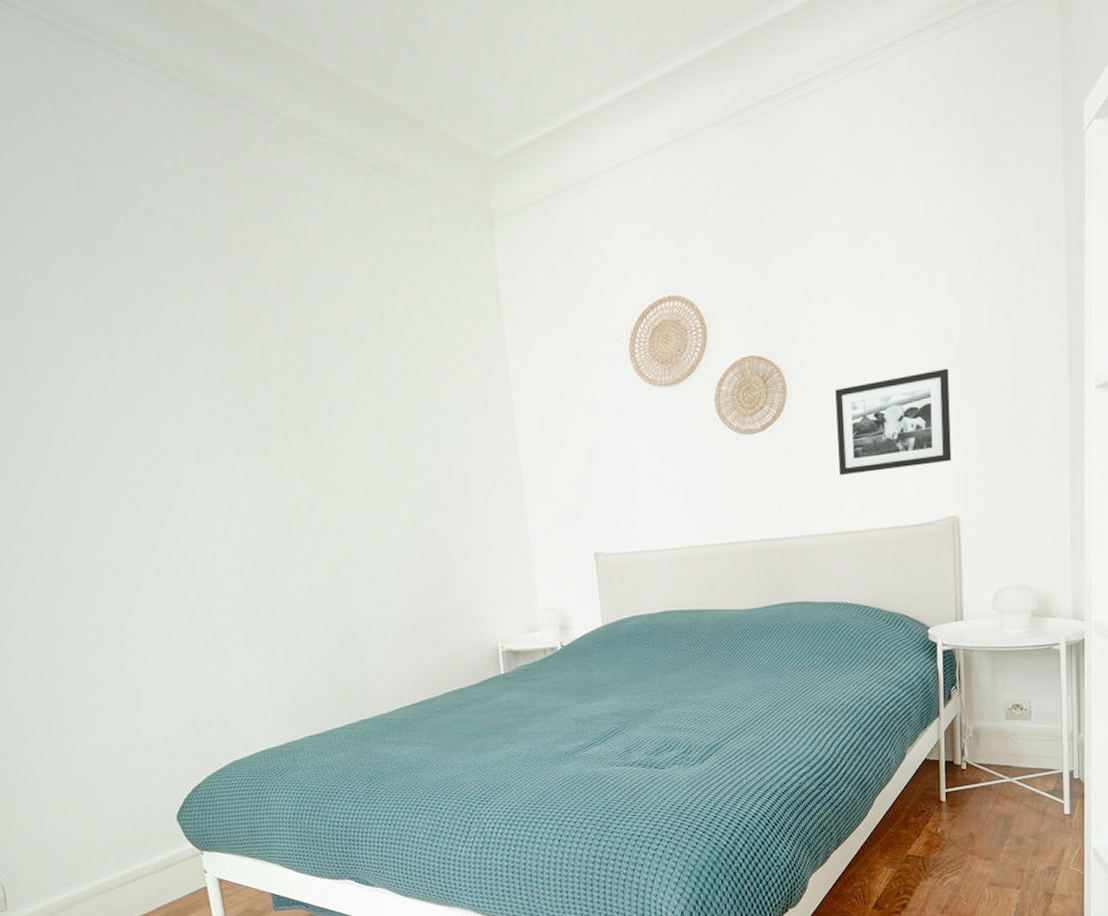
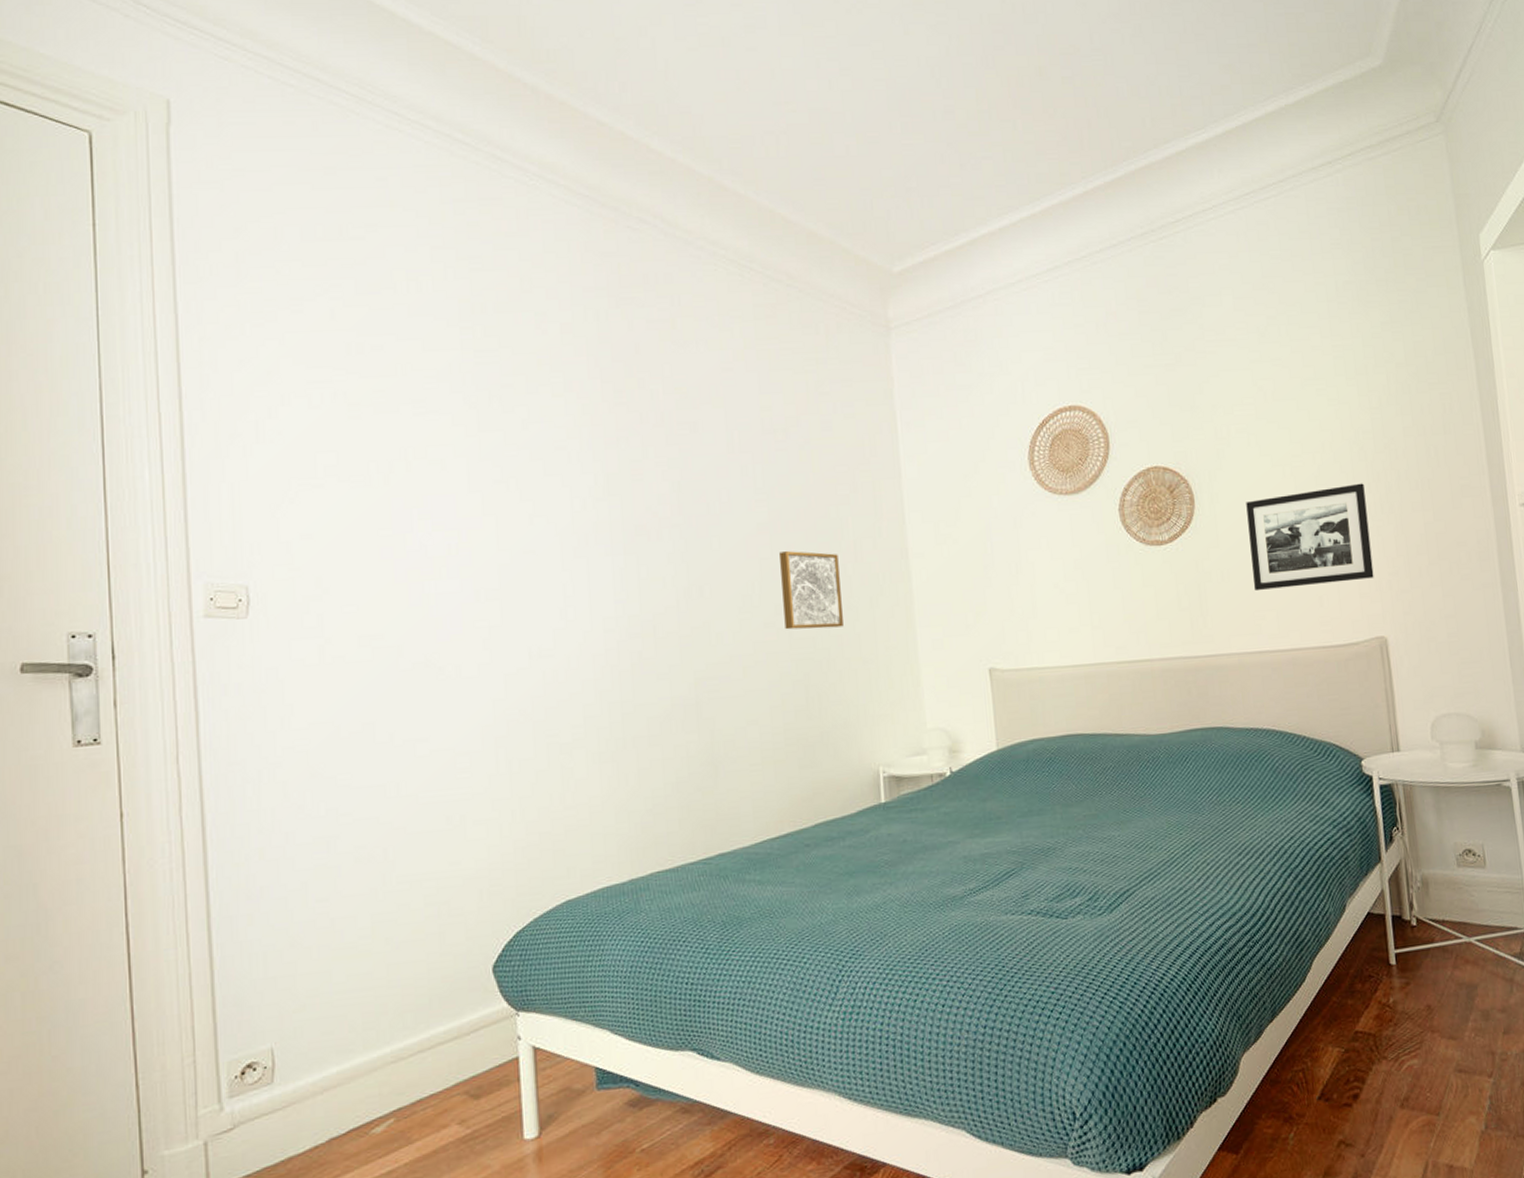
wall art: none [398,446,461,521] -> present [779,551,843,630]

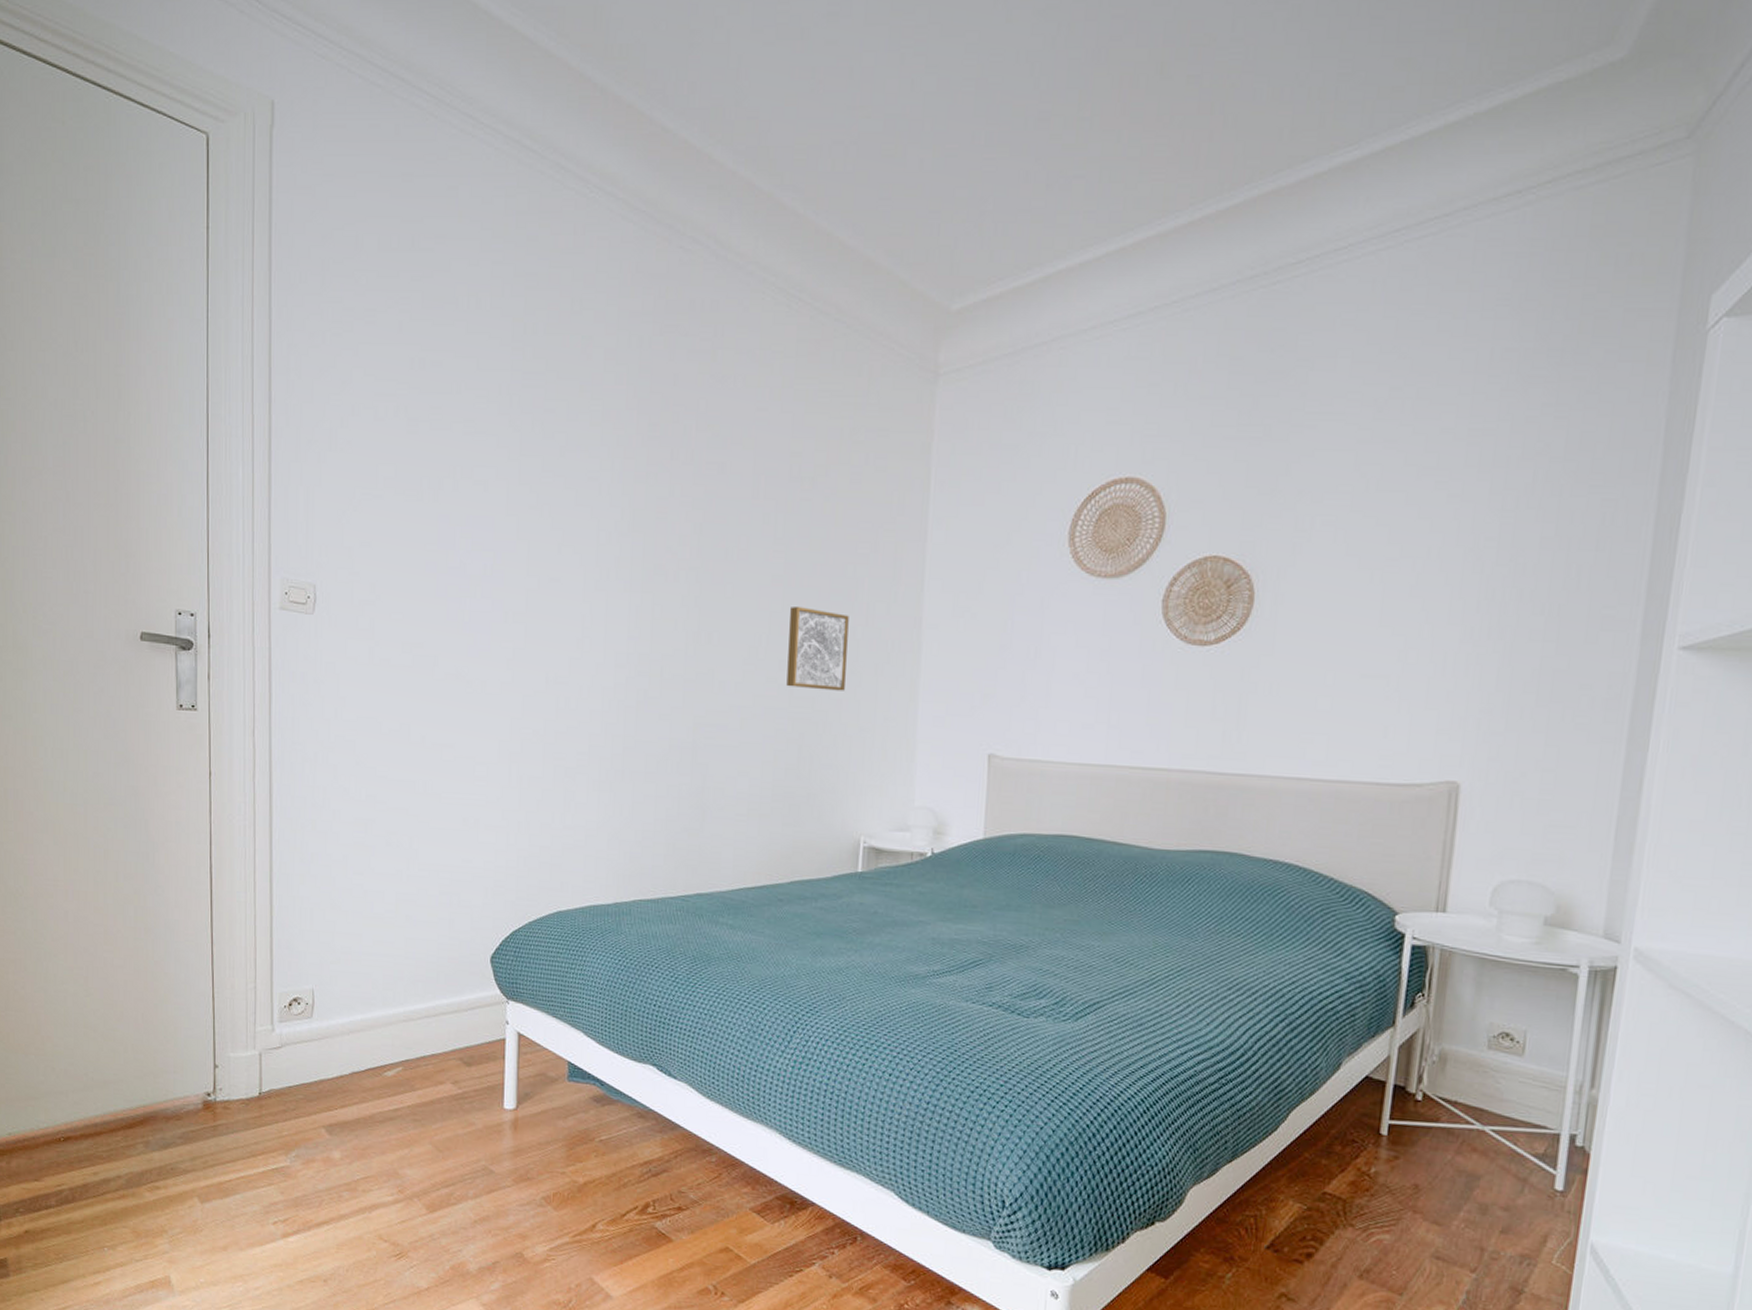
picture frame: present [1246,483,1374,591] -> none [1307,600,1472,714]

